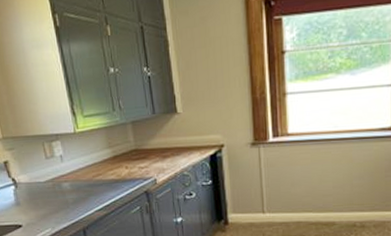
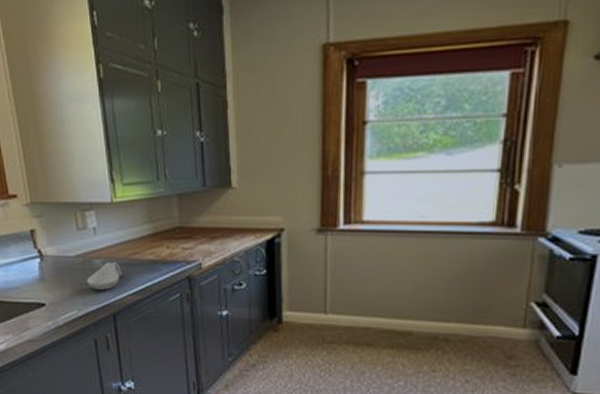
spoon rest: none [57,184,88,210] -> present [86,262,122,291]

